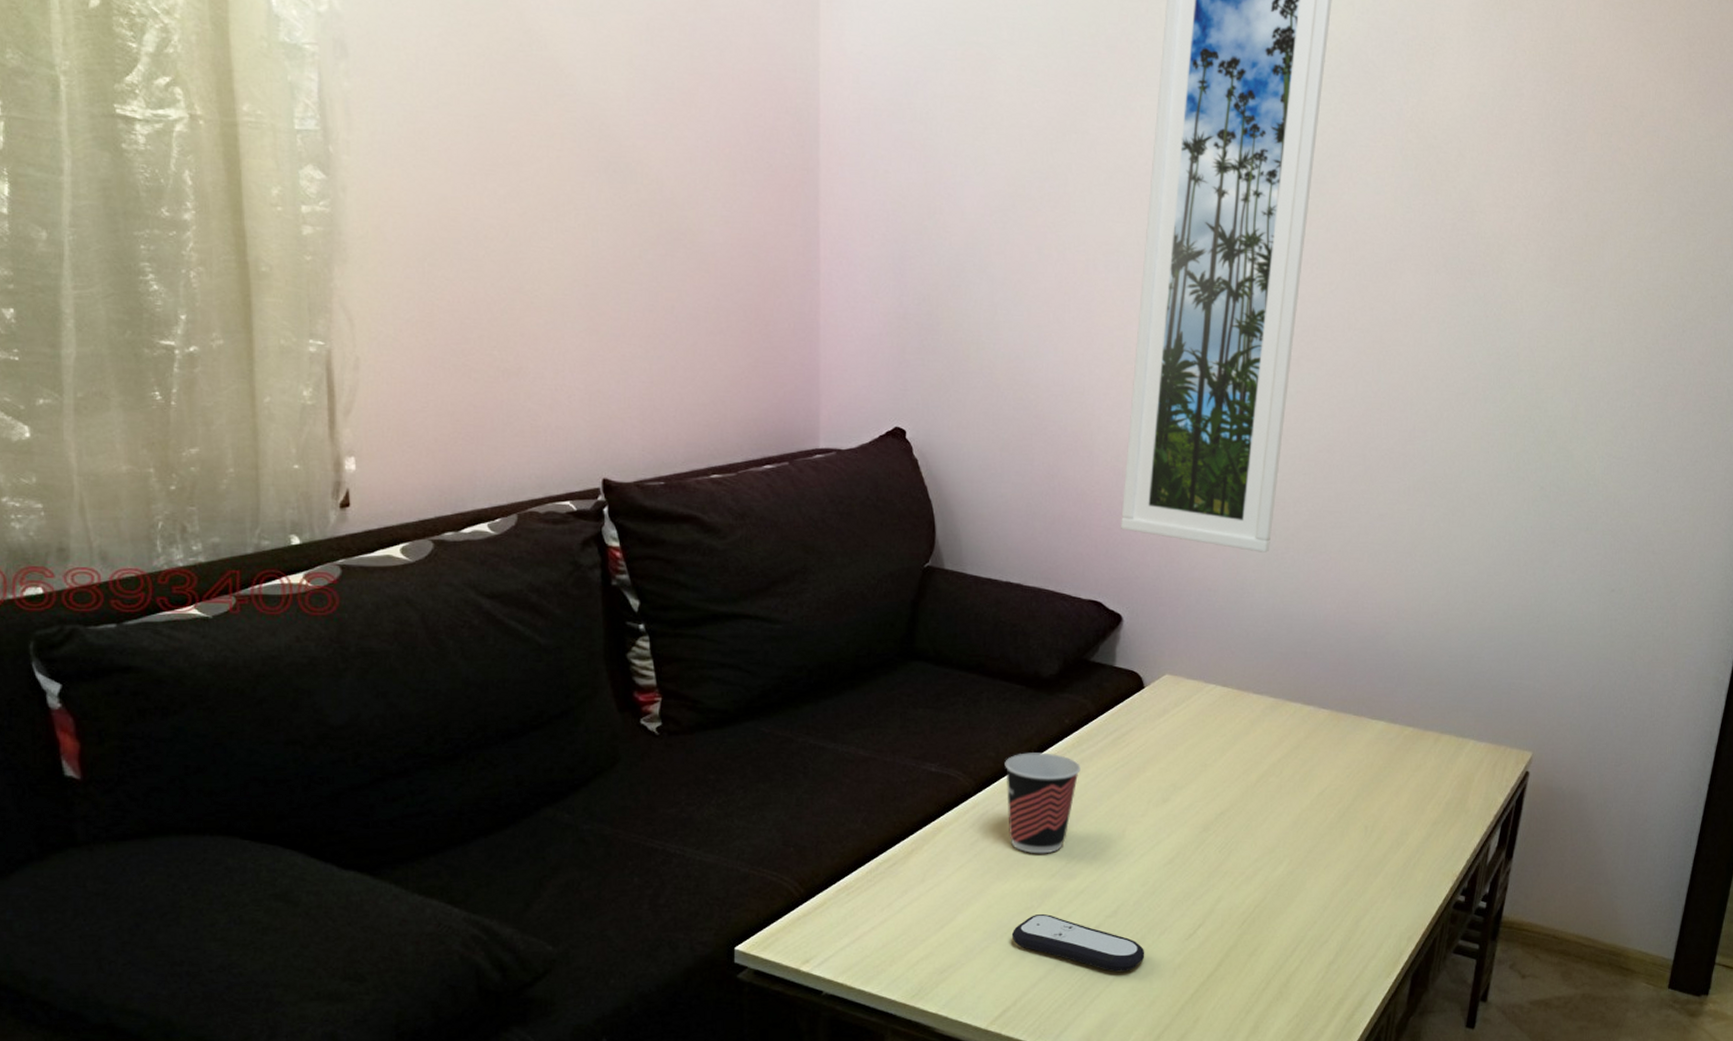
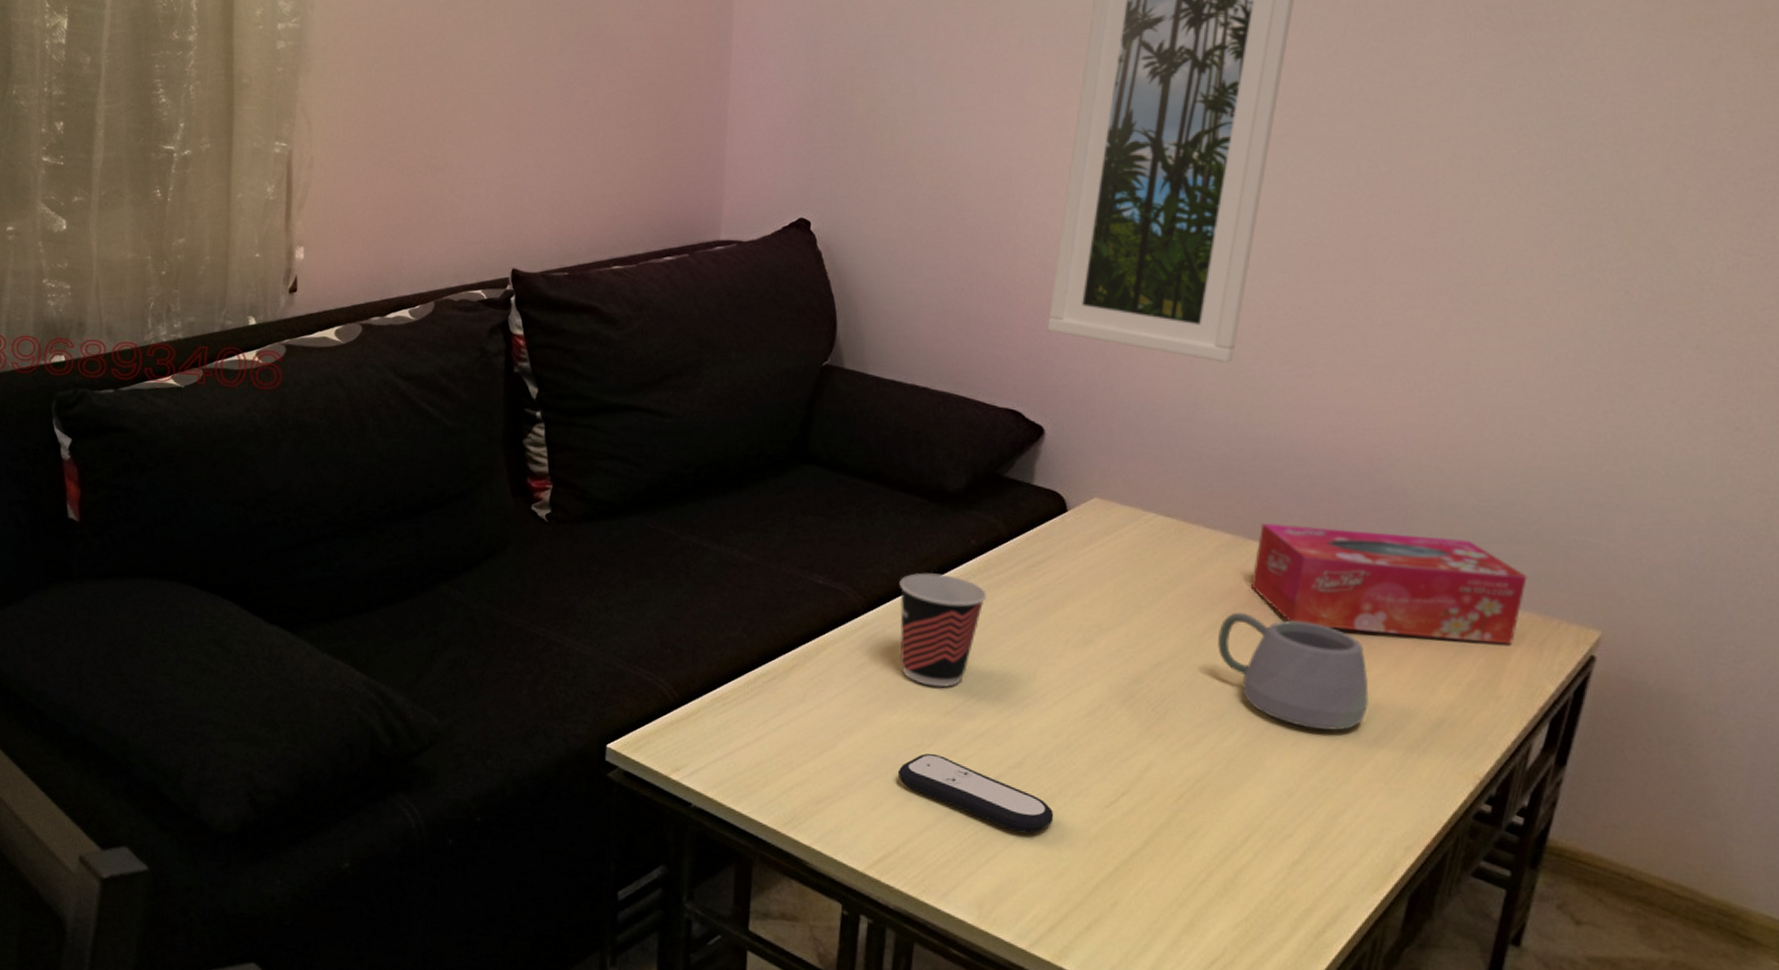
mug: none [1267,762,1378,852] -> present [1218,612,1369,731]
tissue box: none [1290,685,1483,769] -> present [1251,522,1528,645]

